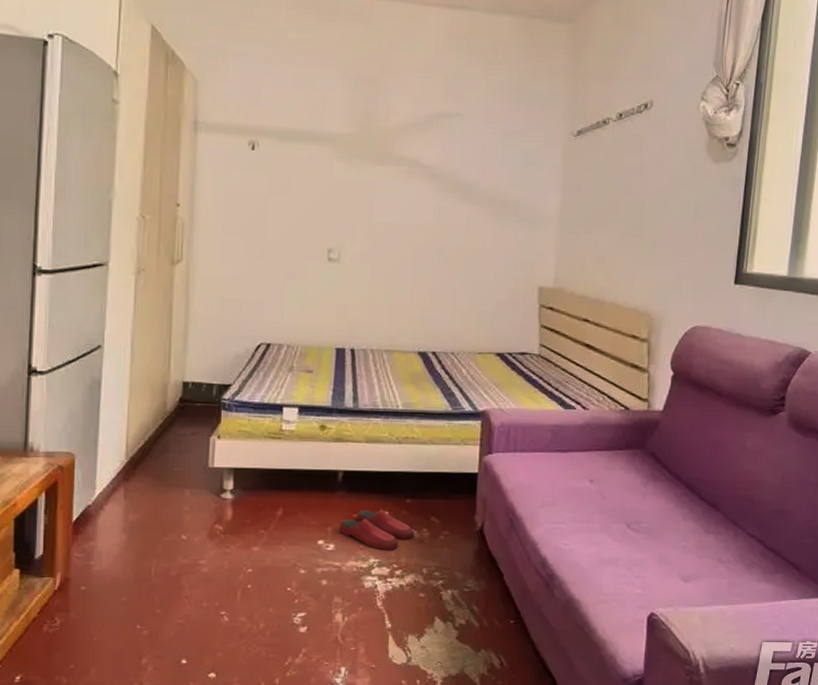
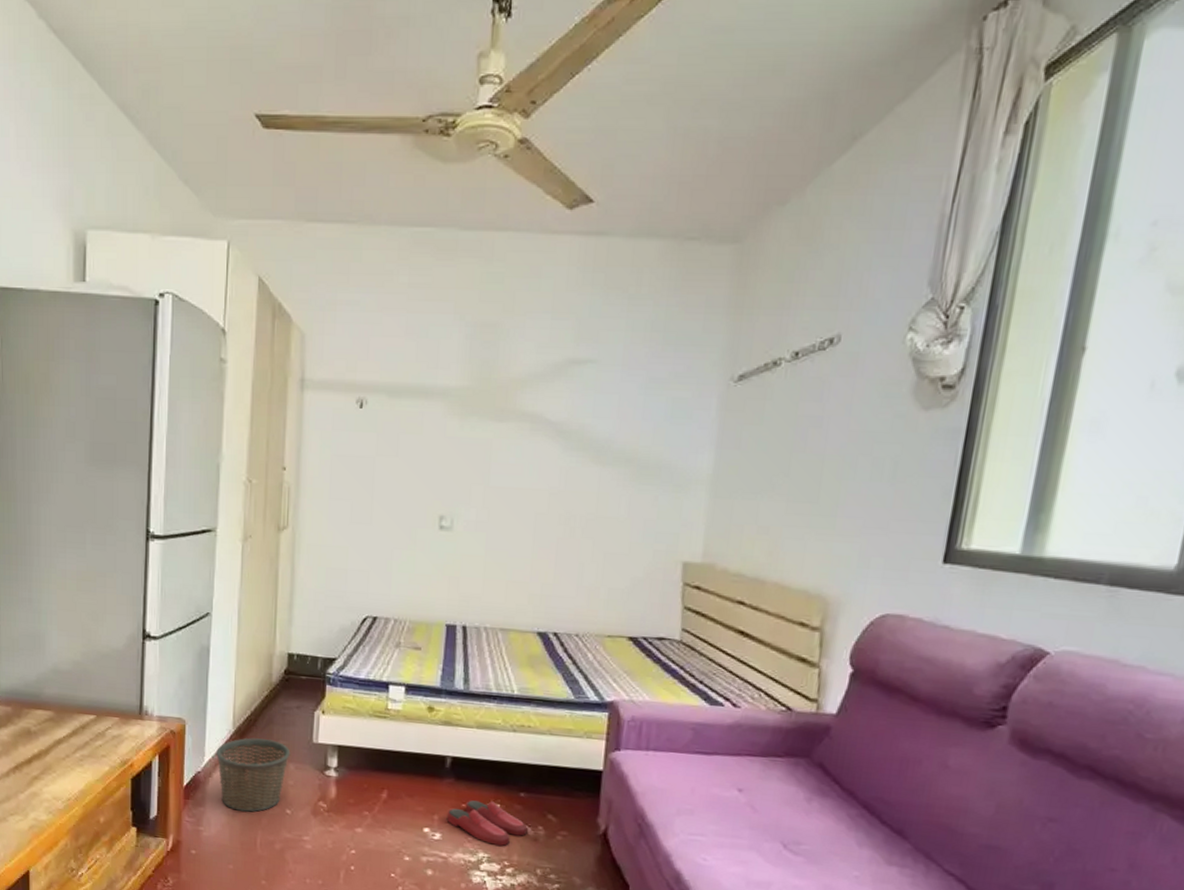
basket: none [108,467,186,541] -> present [216,738,291,812]

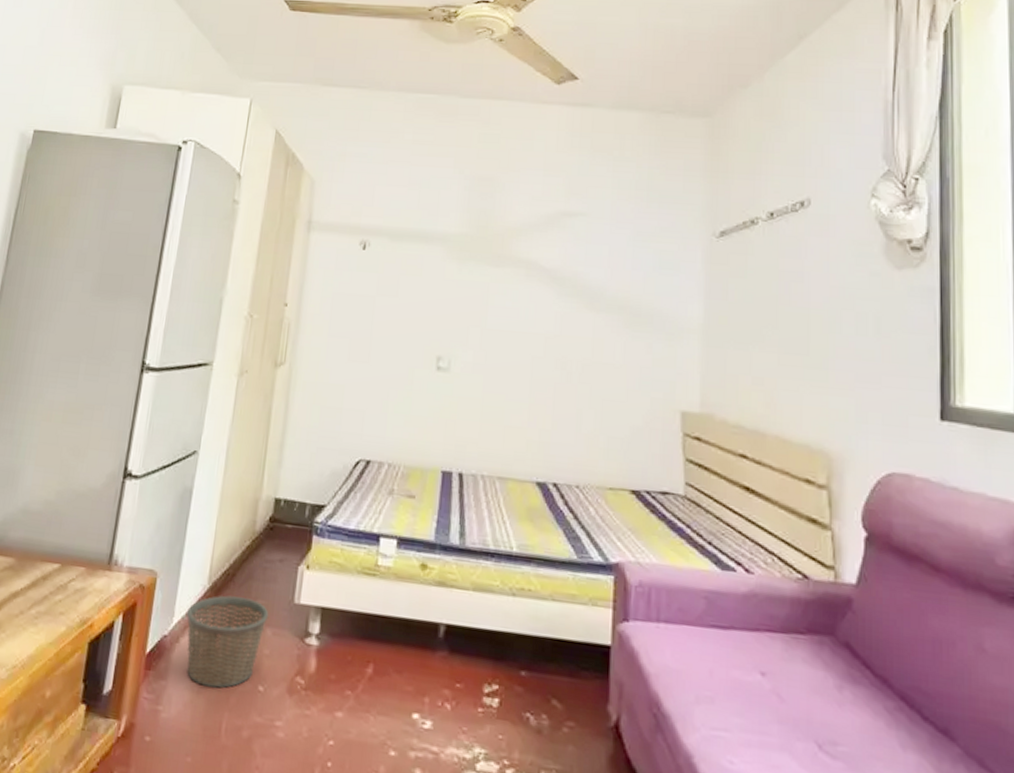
slippers: present [446,800,528,846] -> none [438,679,530,739]

